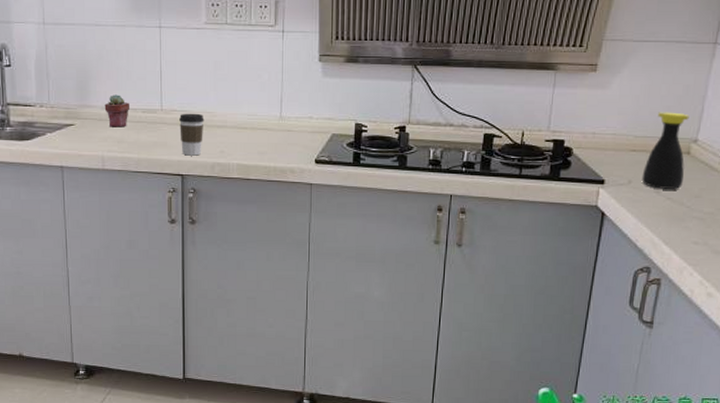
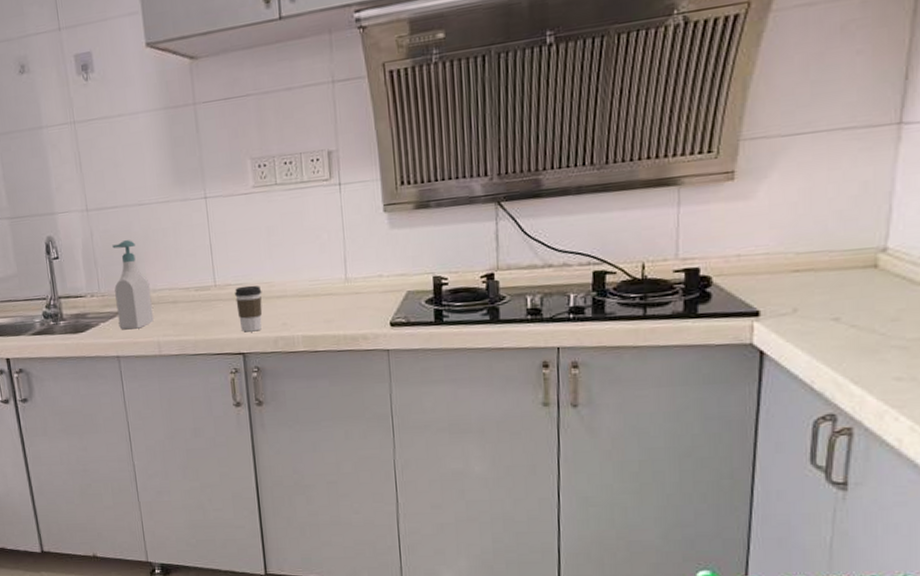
soap bottle: none [64,57,100,142] -> present [112,240,154,330]
potted succulent: present [104,95,129,127] -> none [155,275,182,310]
bottle: present [641,112,690,189] -> none [811,217,872,315]

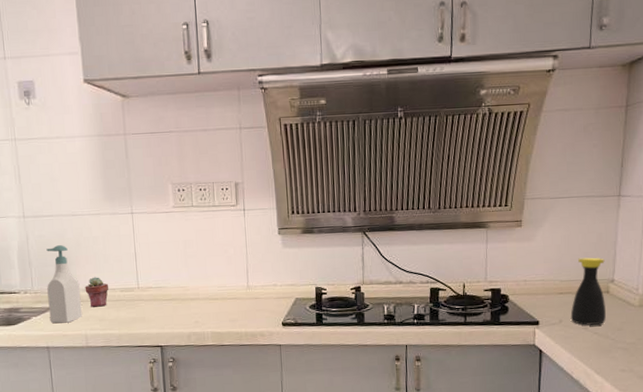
potted succulent: none [155,275,182,310] -> present [85,277,108,307]
coffee cup: present [235,285,263,332] -> none [155,288,179,328]
bottle: none [811,217,872,315] -> present [570,257,606,325]

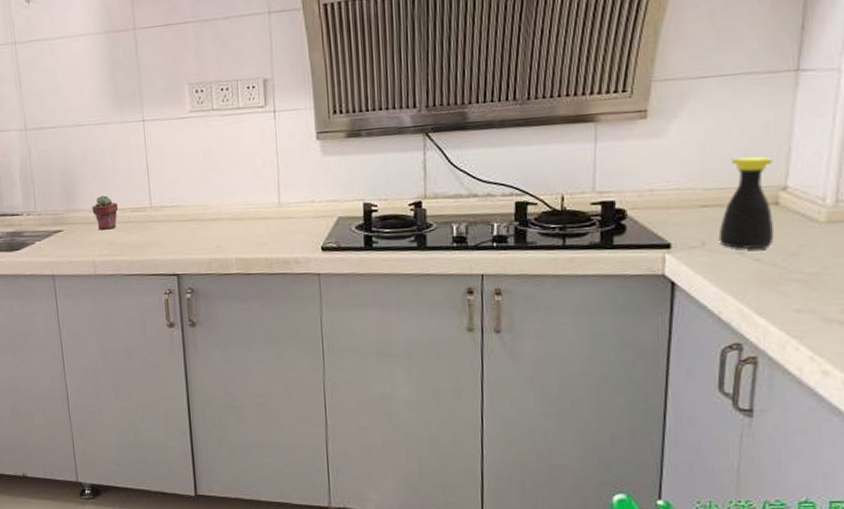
soap bottle: present [46,245,82,323] -> none [50,160,90,249]

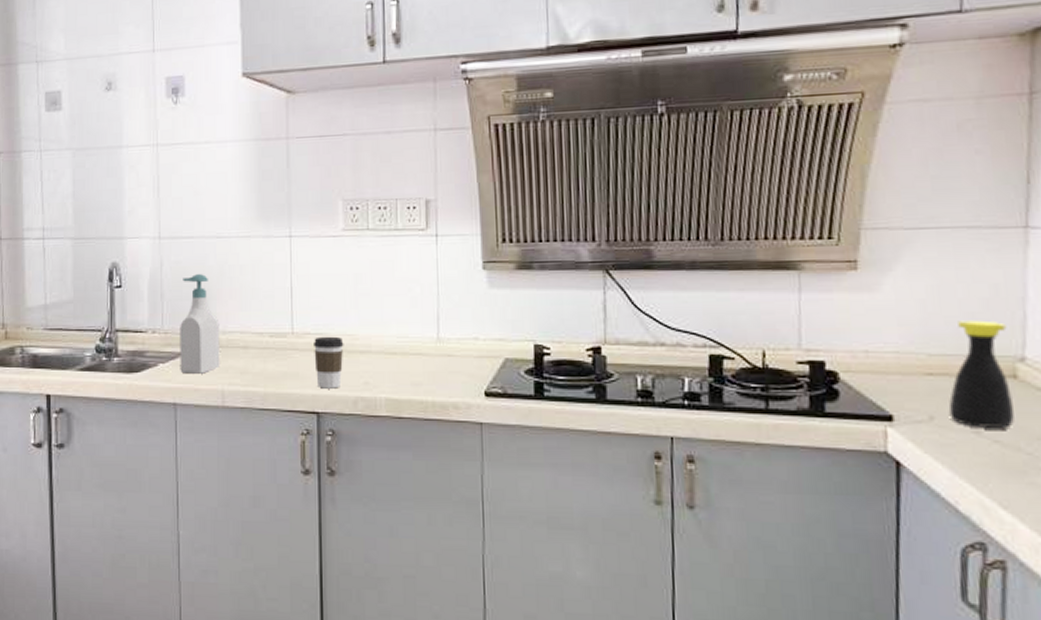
soap bottle: none [50,160,90,249] -> present [180,274,220,374]
potted succulent: present [92,195,118,230] -> none [225,316,254,355]
coffee cup: none [170,207,197,254] -> present [314,336,344,389]

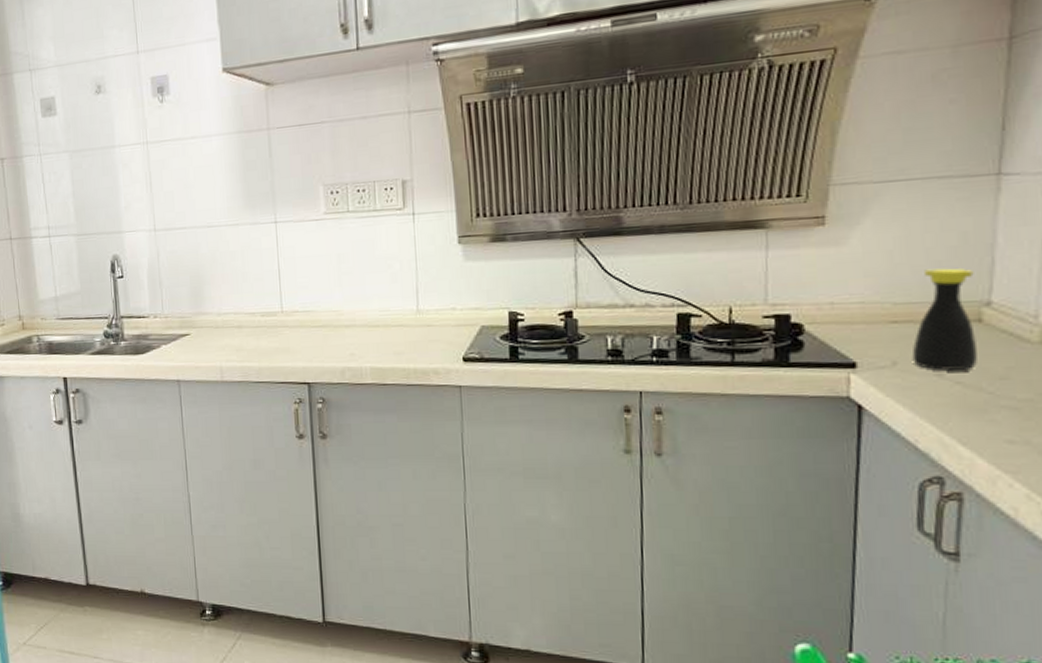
soap bottle: present [180,274,220,374] -> none [178,262,217,353]
coffee cup: present [314,336,344,389] -> none [302,313,330,361]

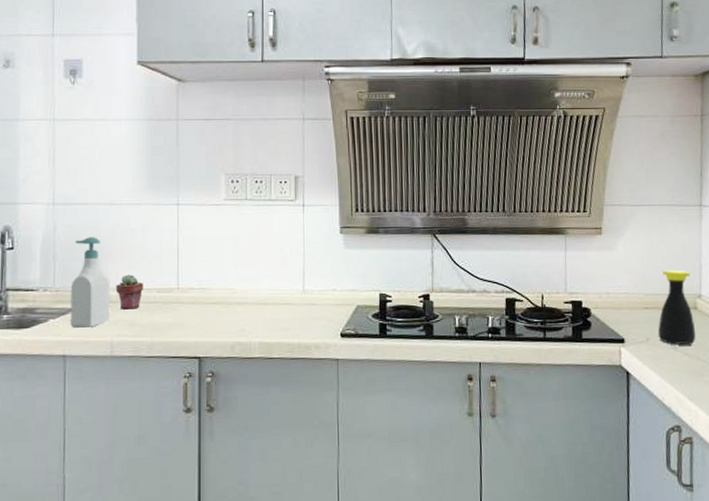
soap bottle: none [178,262,217,353] -> present [70,237,110,328]
potted succulent: none [220,298,247,335] -> present [115,274,143,310]

